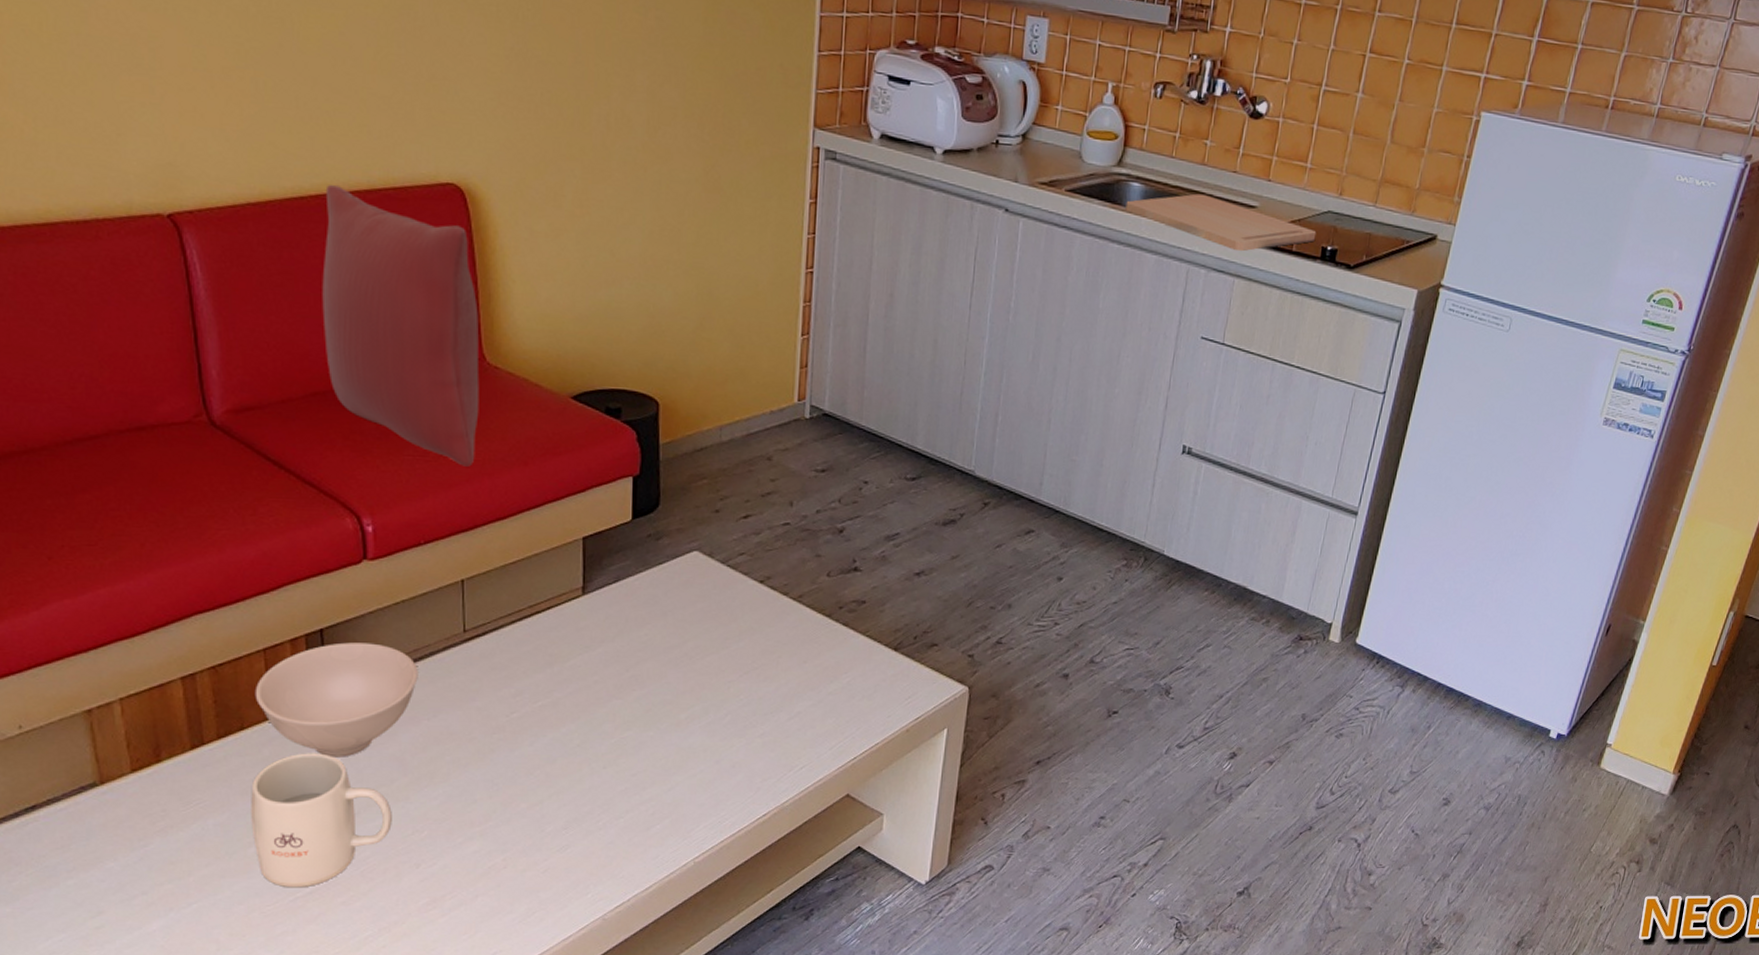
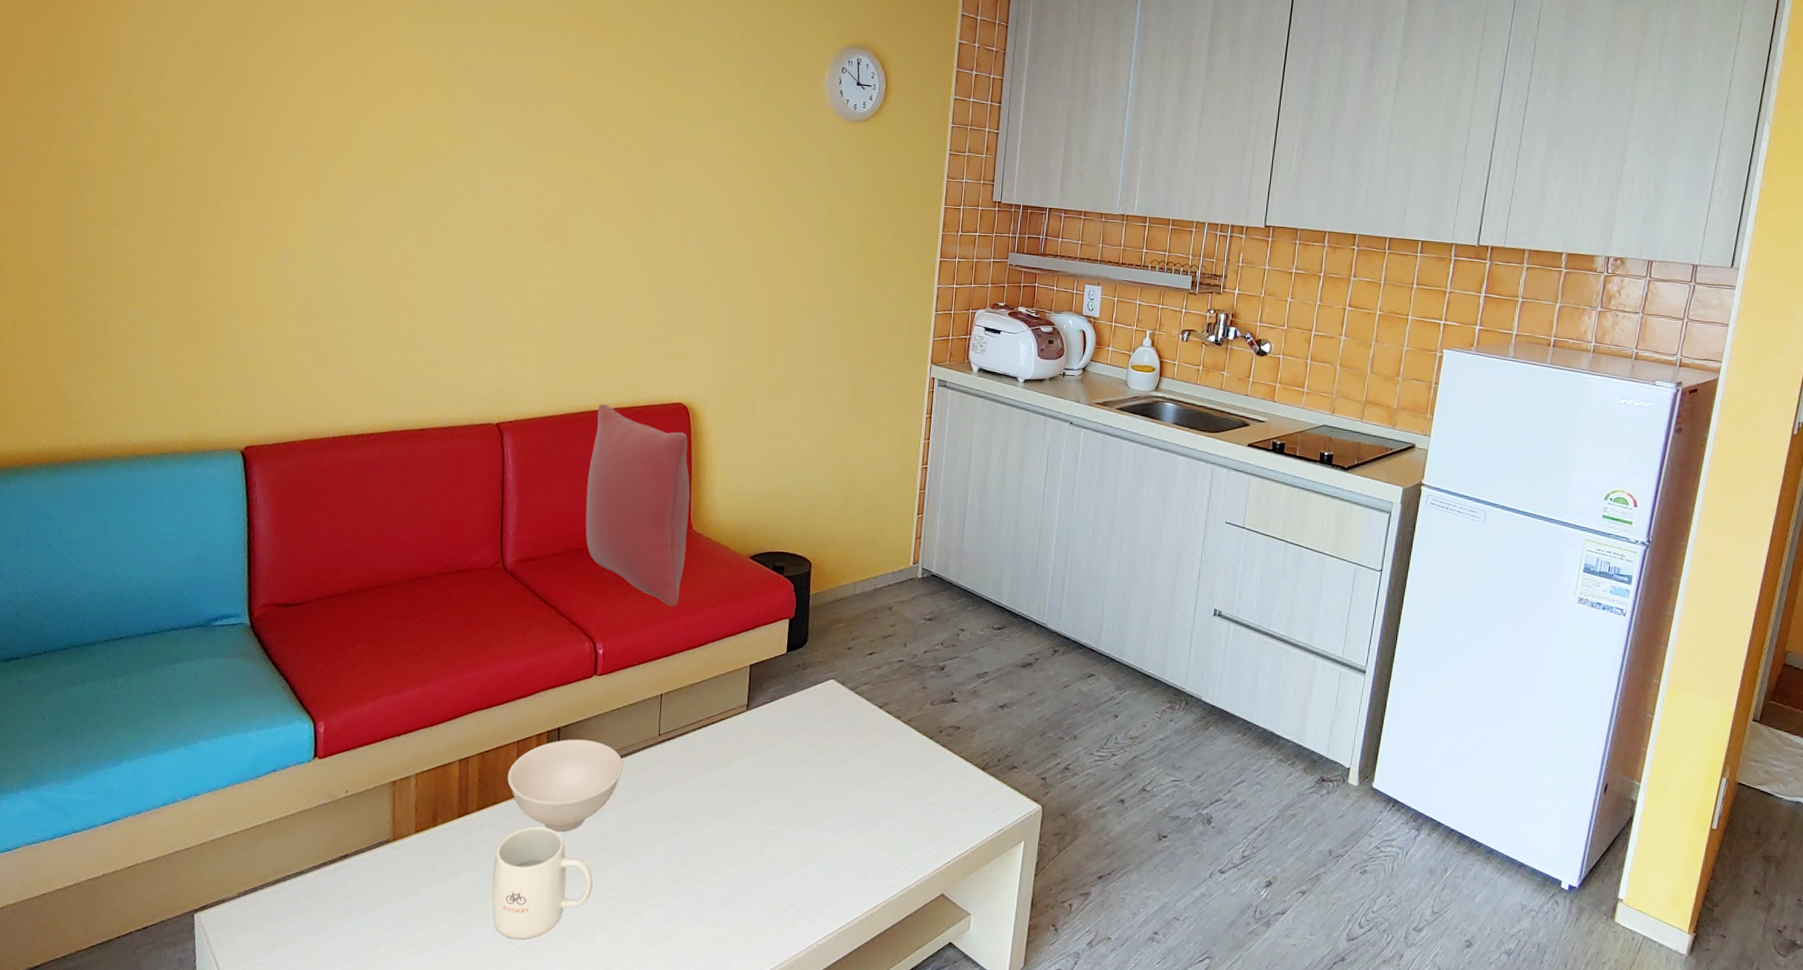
cutting board: present [1125,193,1317,252] -> none [1162,411,1315,456]

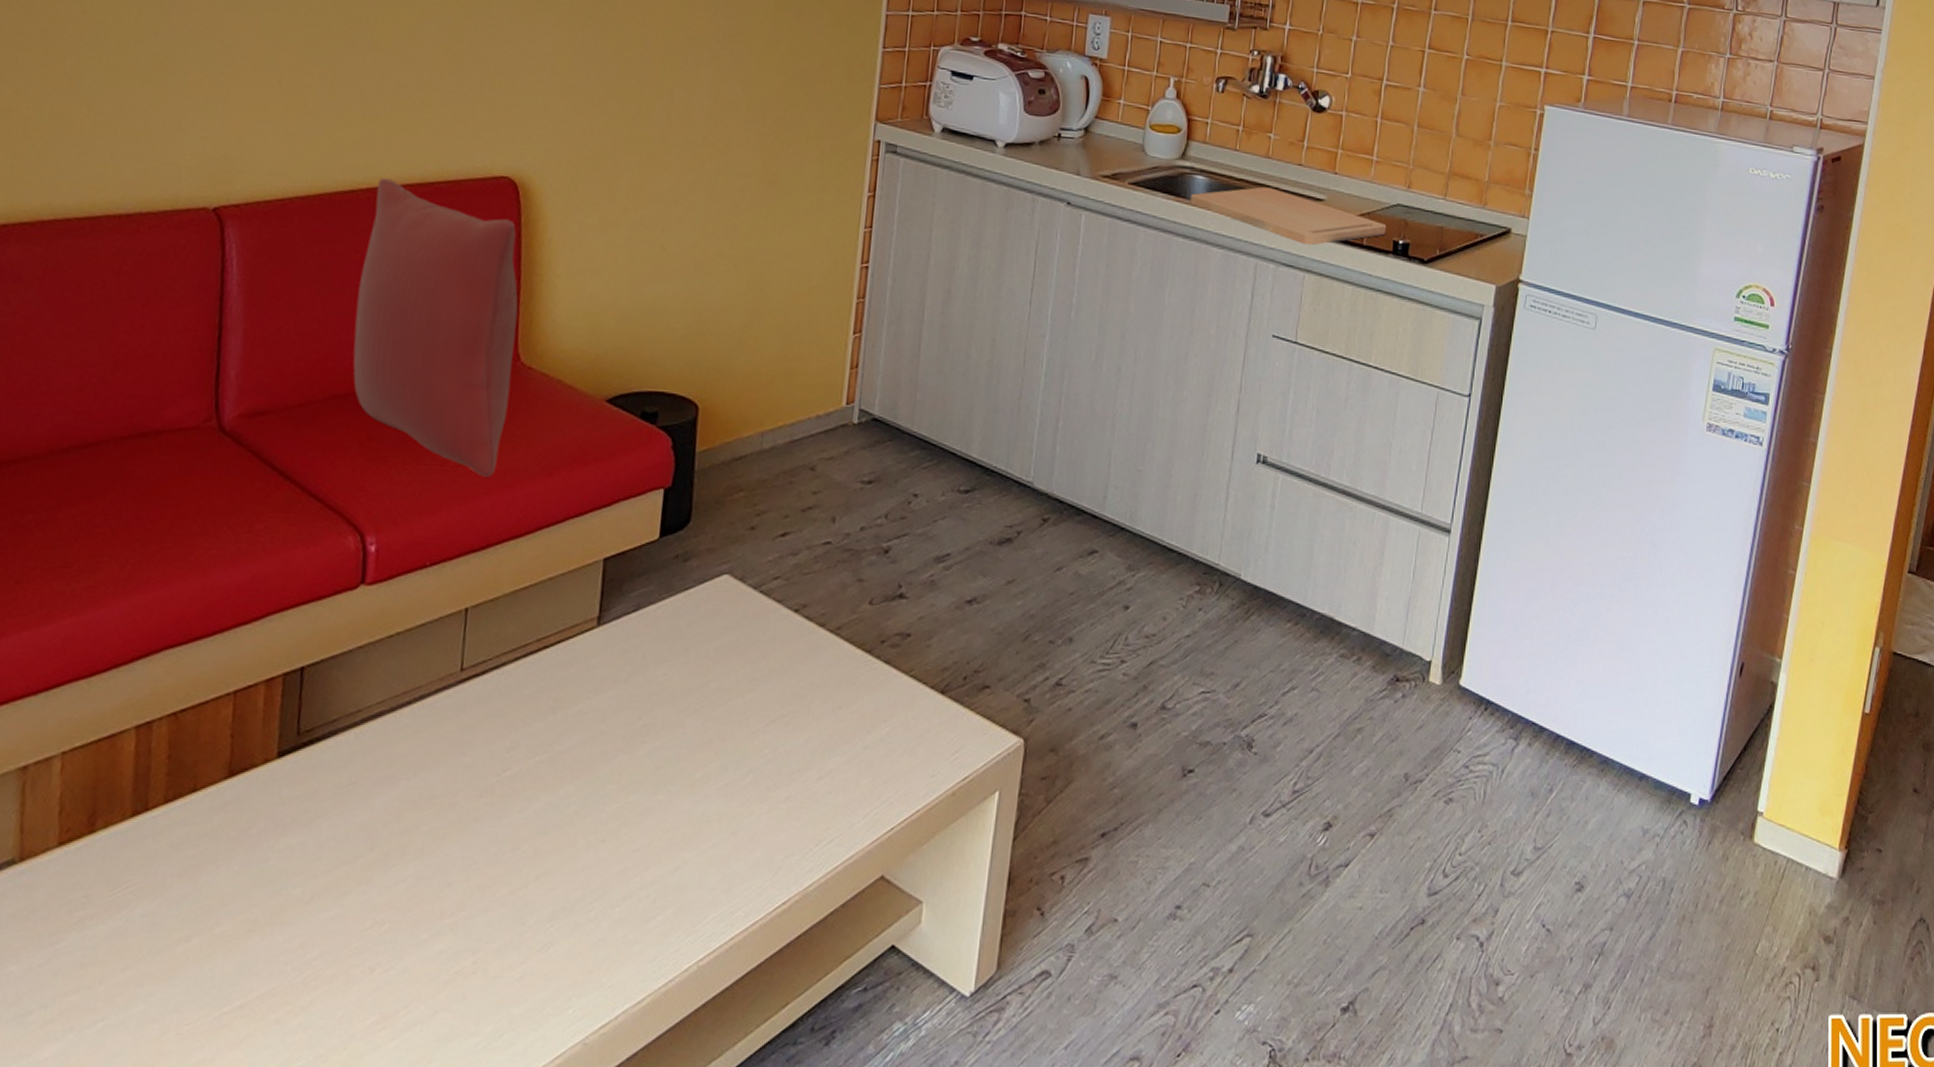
mug: present [491,826,593,940] -> none [184,821,351,1000]
bowl: present [507,739,624,832] -> none [215,683,405,827]
cutting board: none [1162,411,1315,456] -> present [1190,186,1387,246]

